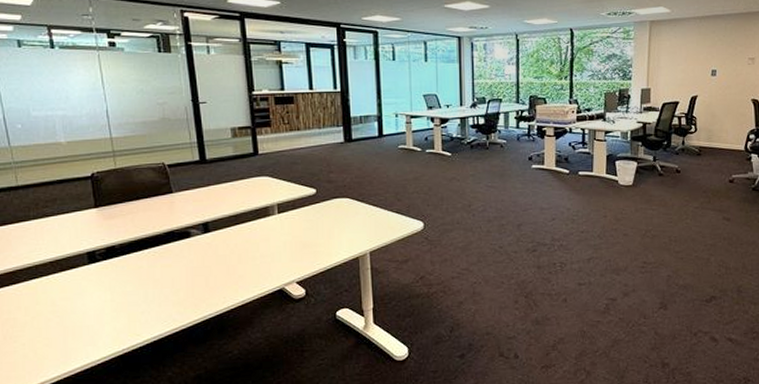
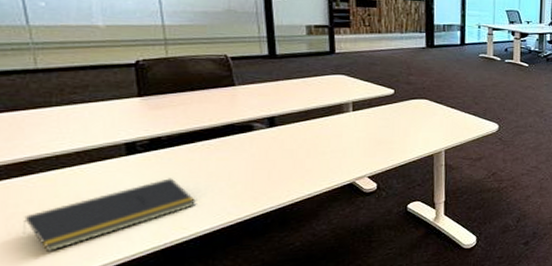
notepad: none [14,285,147,355] -> present [21,178,197,251]

